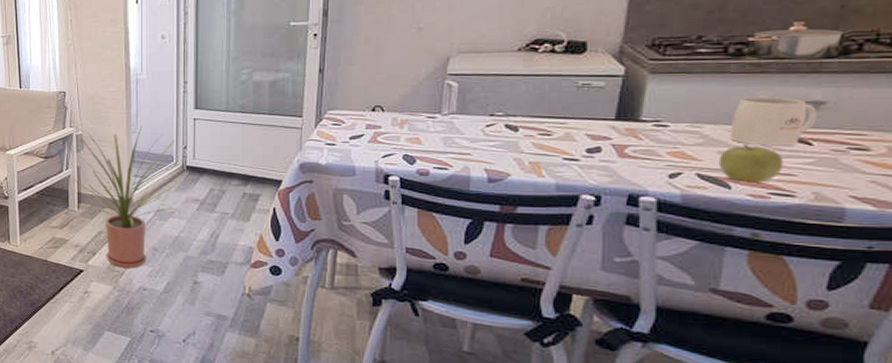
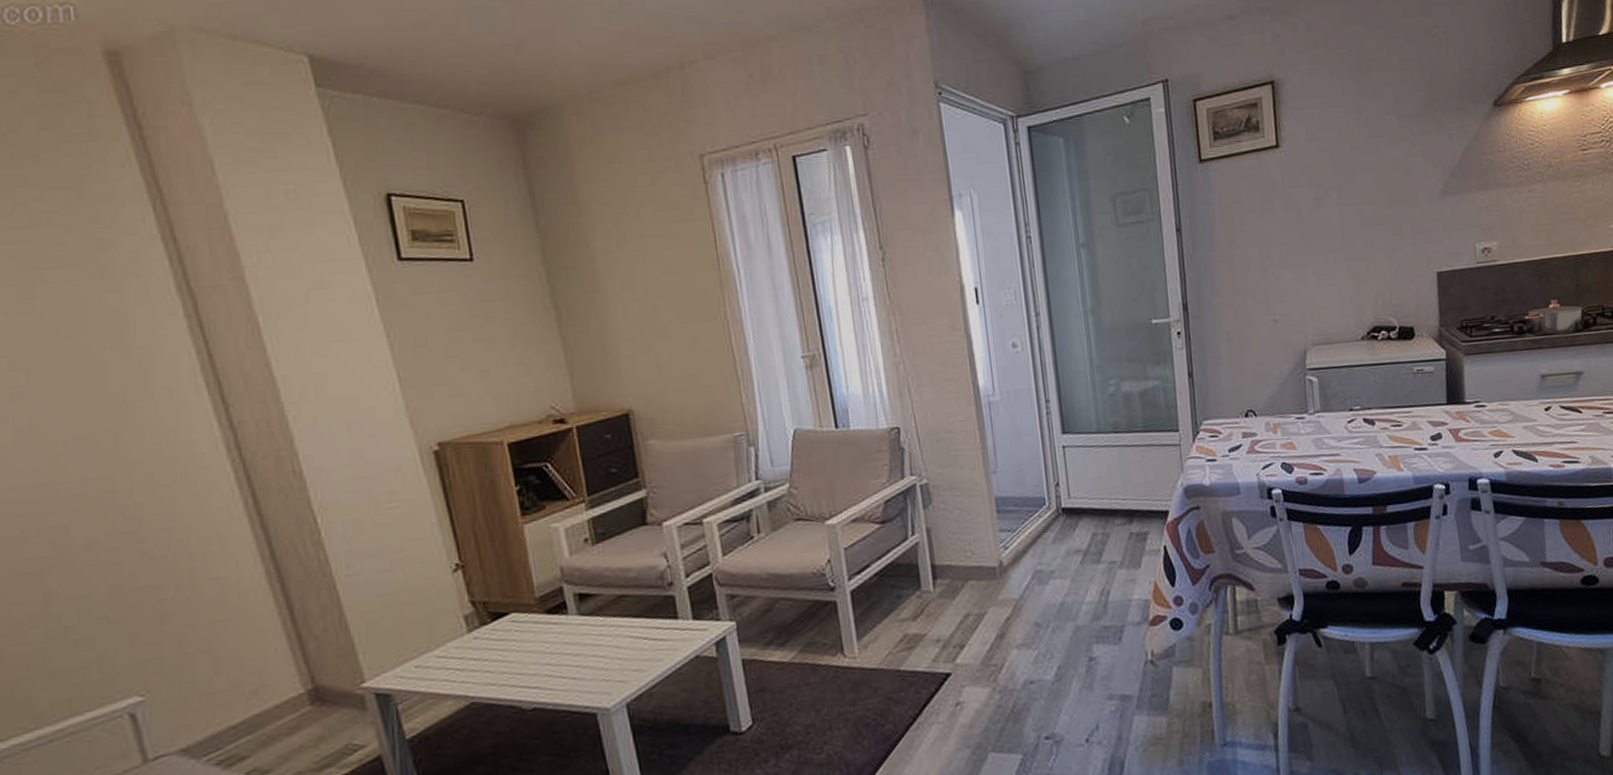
house plant: present [69,125,181,268] -> none [913,461,1063,660]
fruit: present [718,144,784,183] -> none [1525,417,1568,454]
mug: present [730,96,818,147] -> none [1527,370,1581,418]

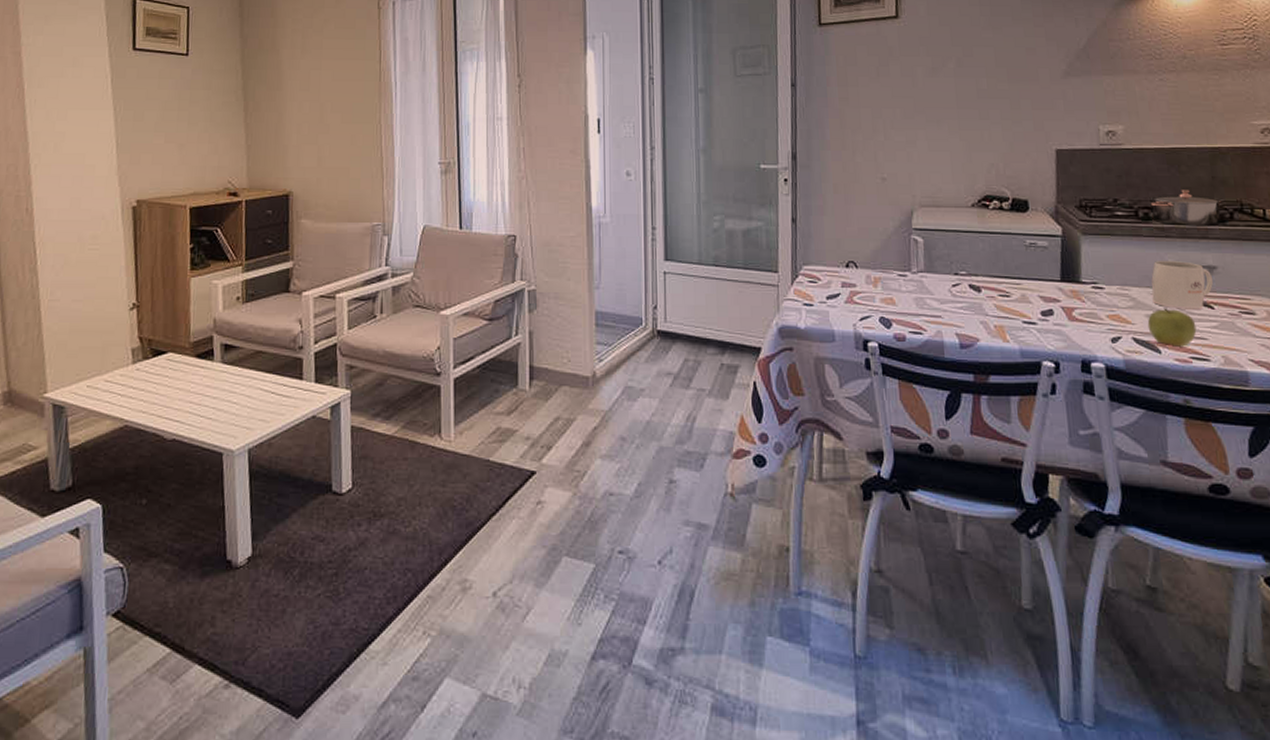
fruit: none [1525,417,1568,454] -> present [1147,308,1197,347]
mug: none [1527,370,1581,418] -> present [1151,260,1214,311]

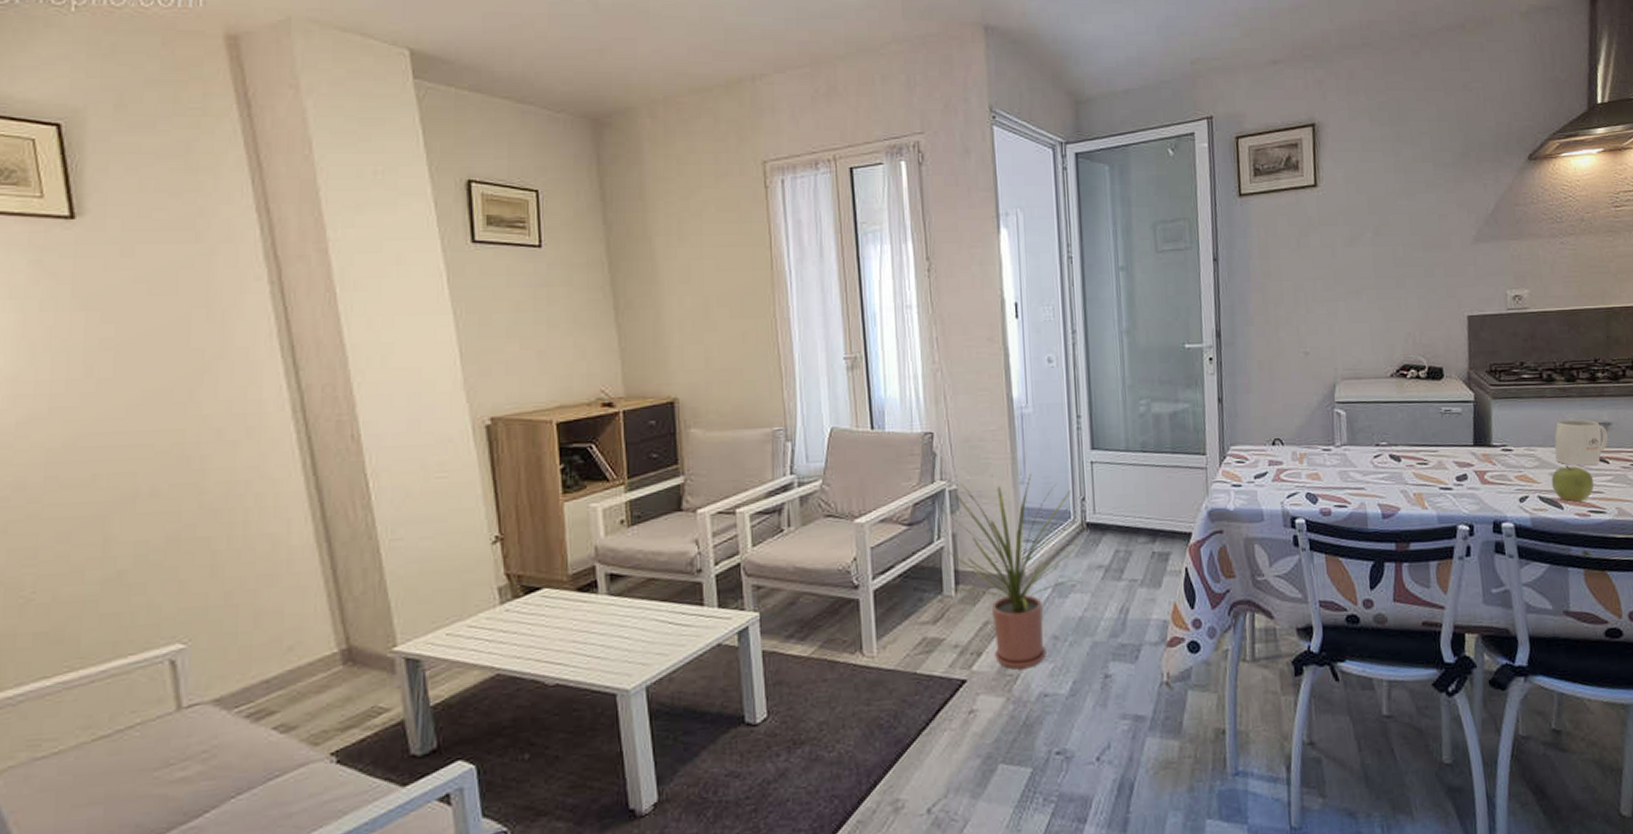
house plant: none [520,278,652,466] -> present [941,472,1084,670]
cooking pot: present [1150,189,1222,227] -> none [1553,350,1616,386]

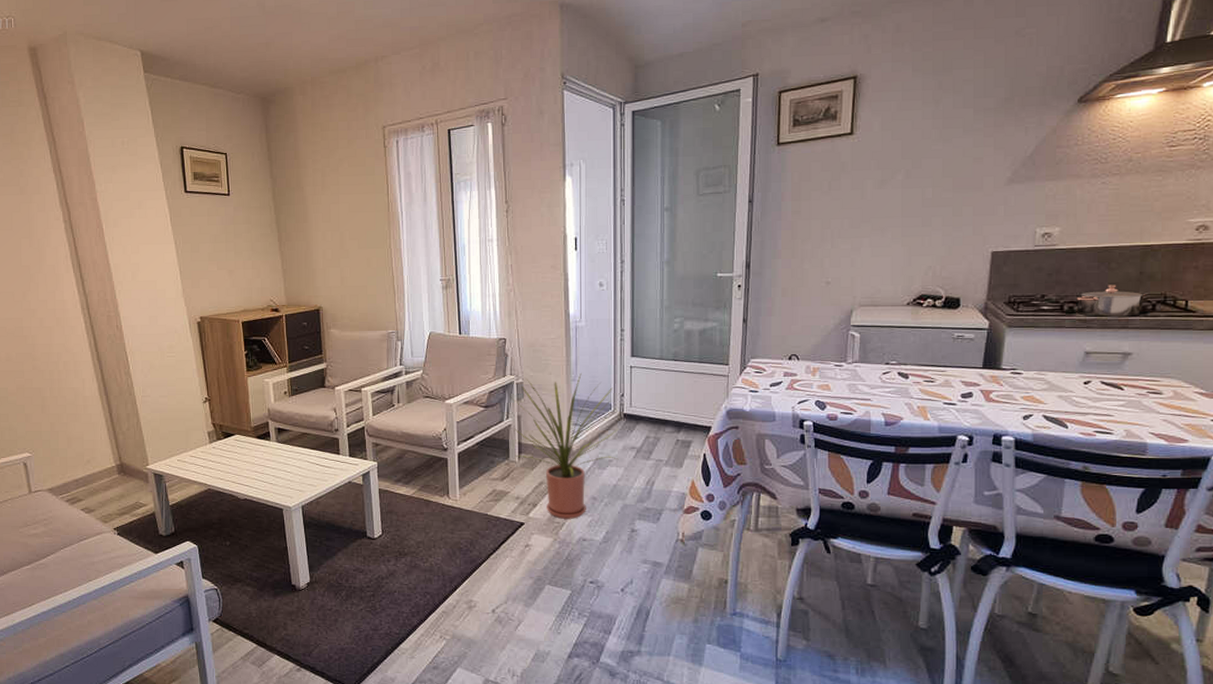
fruit: present [1551,465,1594,502] -> none [1058,389,1104,422]
cooking pot: none [1553,350,1616,386] -> present [1076,285,1146,318]
mug: present [1554,419,1609,467] -> none [1066,348,1127,392]

